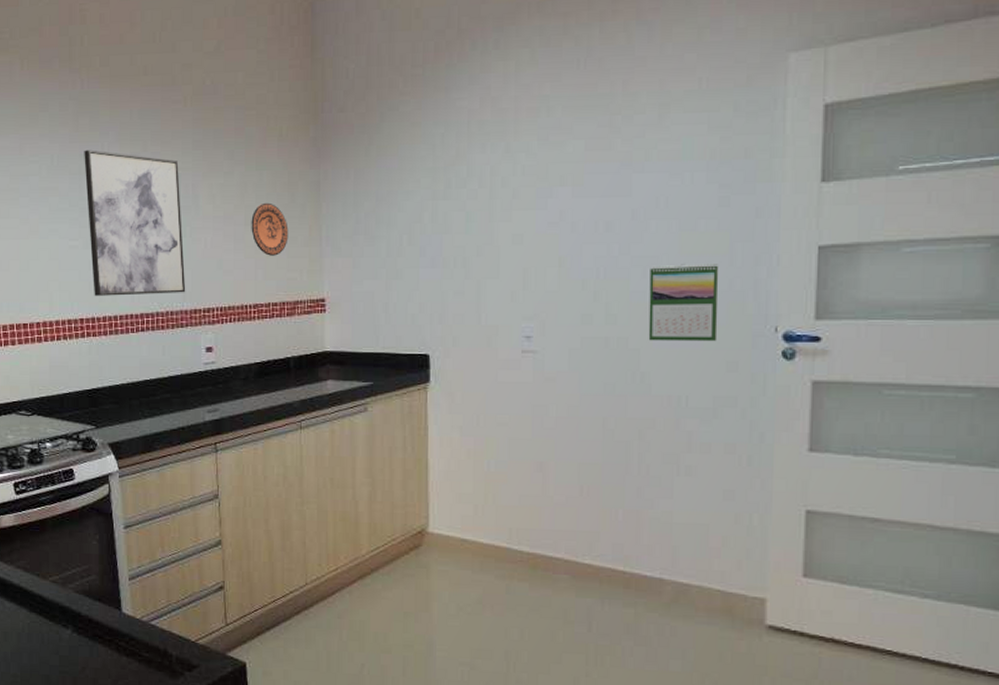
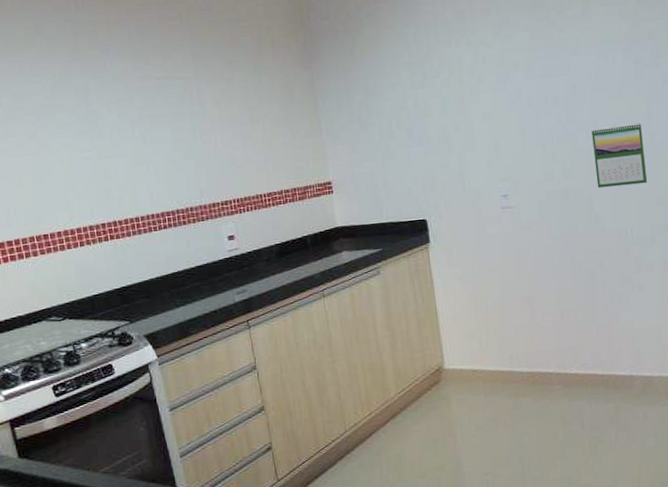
wall art: present [84,149,186,296] -> none [86,66,203,201]
decorative plate: present [251,202,289,256] -> none [256,102,292,149]

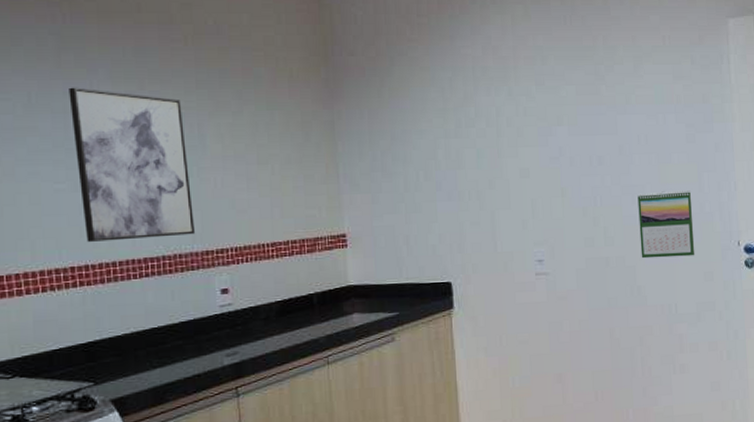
wall art: none [86,66,203,201] -> present [69,87,196,242]

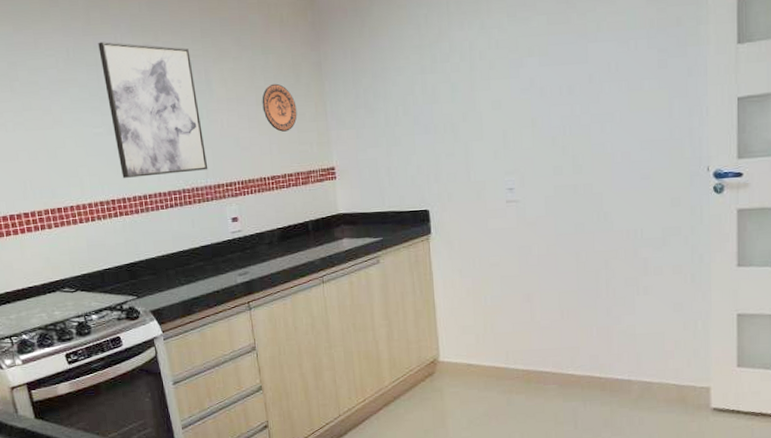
decorative plate: none [264,141,305,194] -> present [262,83,297,132]
calendar: present [637,190,695,259] -> none [606,117,663,186]

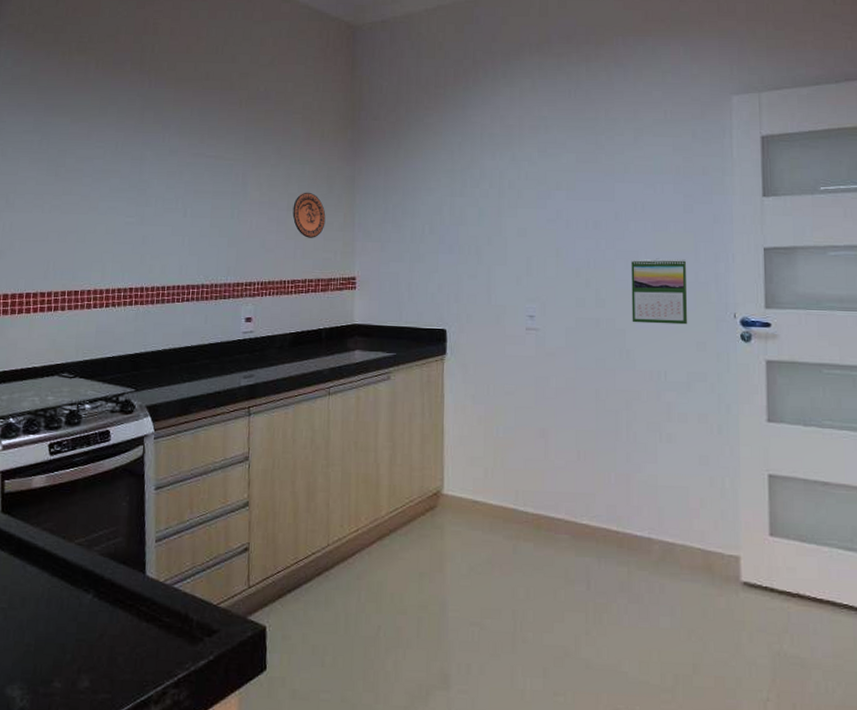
wall art: present [98,41,208,178] -> none [144,139,232,269]
calendar: none [606,117,663,186] -> present [631,258,688,325]

